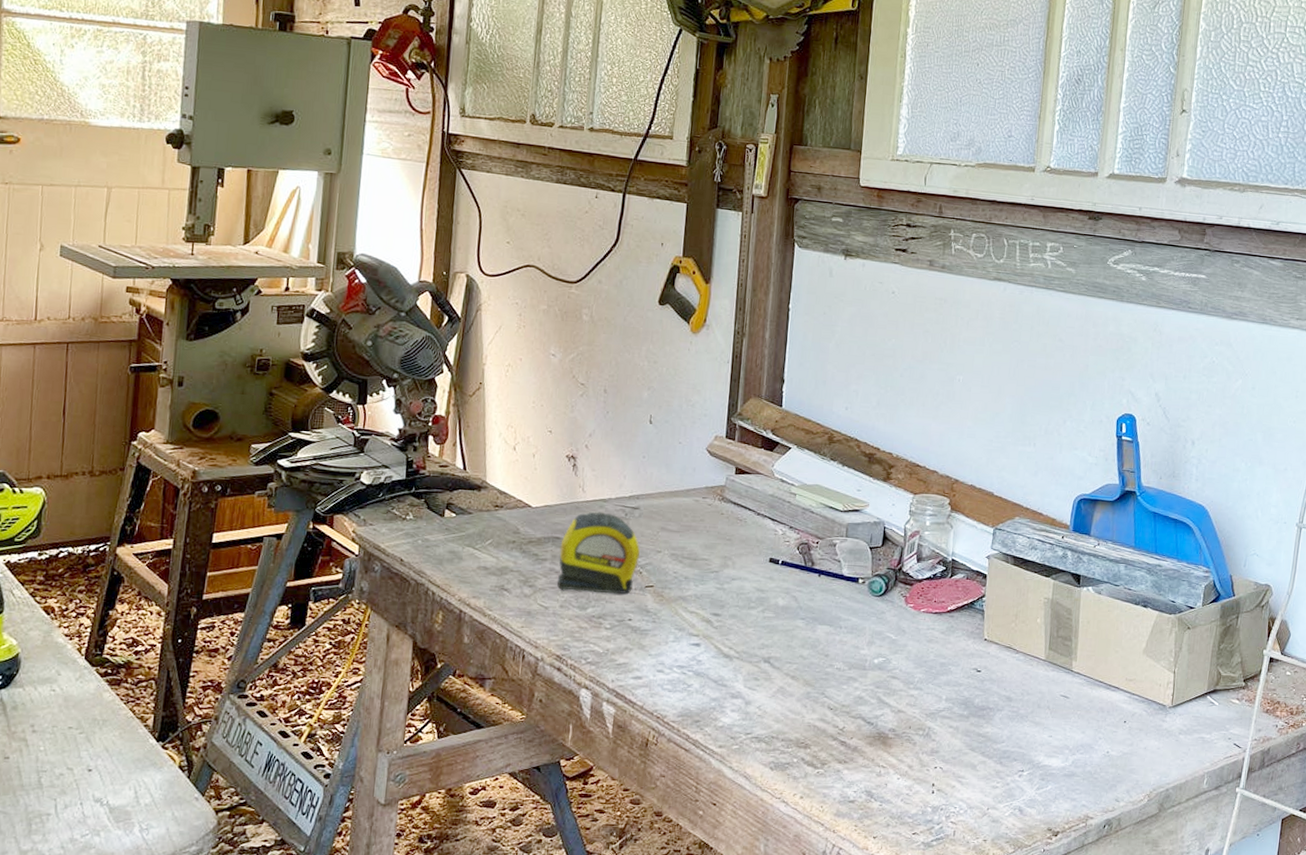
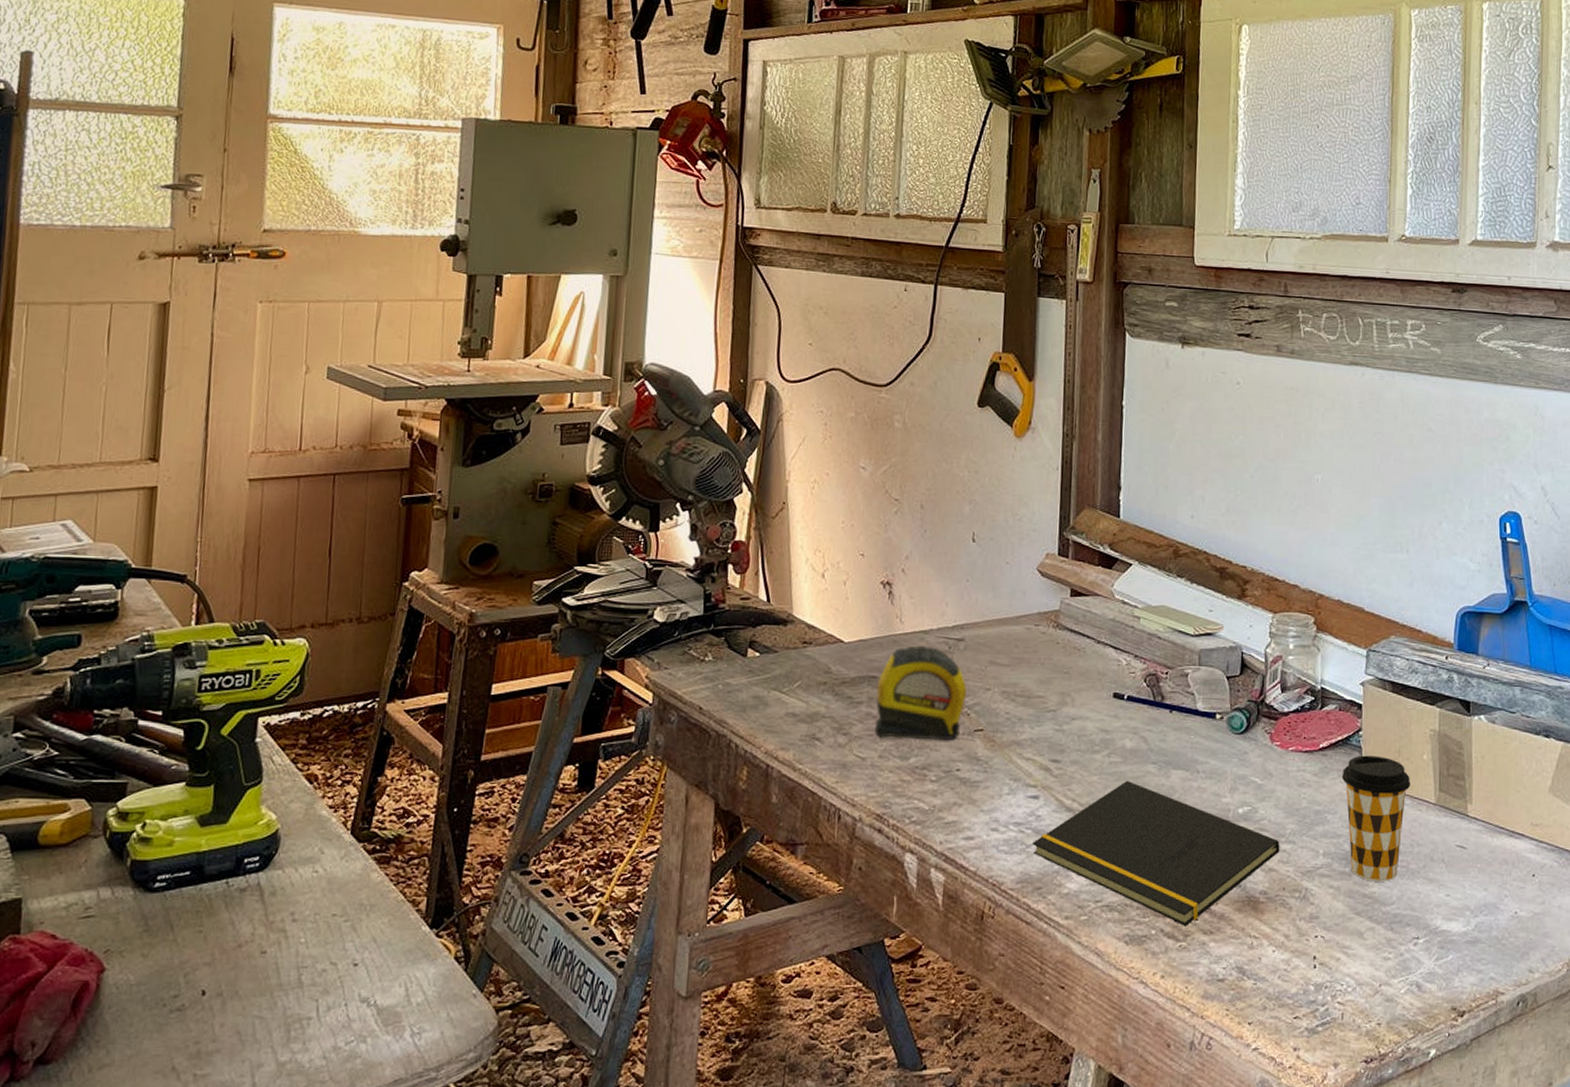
notepad: none [693,632,909,756] -> present [1033,780,1280,926]
coffee cup: none [966,617,1025,724] -> present [1342,755,1411,882]

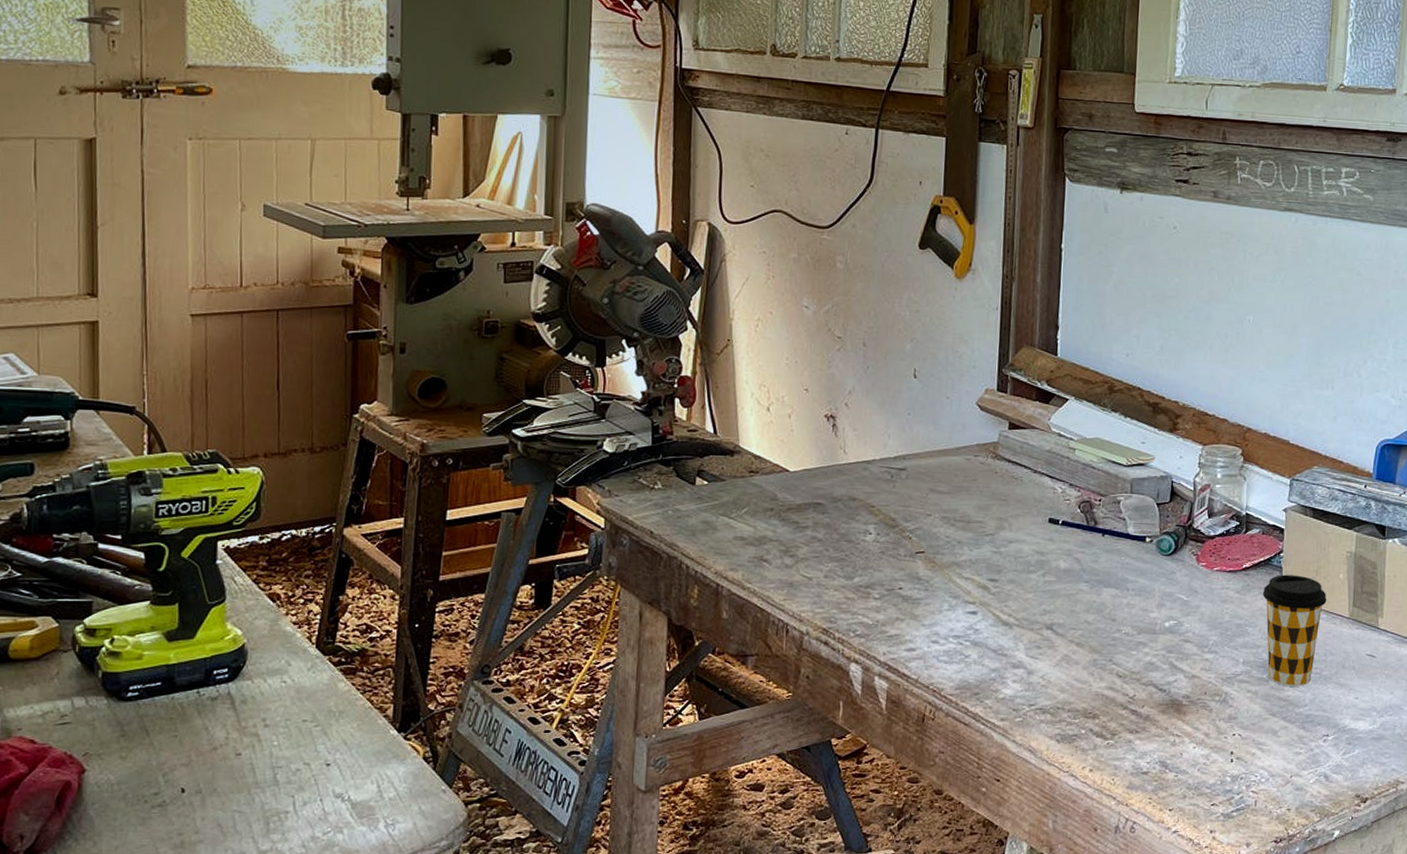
tape measure: present [874,645,968,741] -> none [820,474,909,562]
notepad: present [1033,780,1280,926] -> none [971,597,1203,726]

